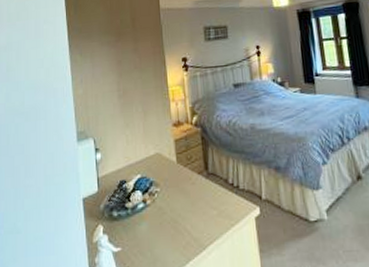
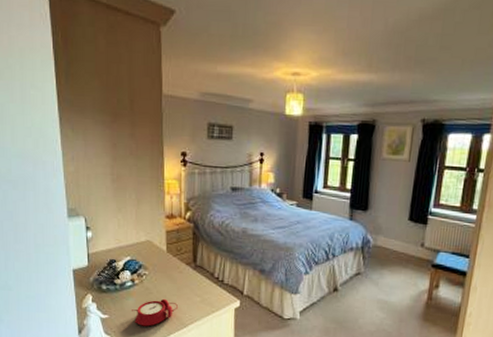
alarm clock: none [145,217,194,255] -> present [132,298,178,327]

